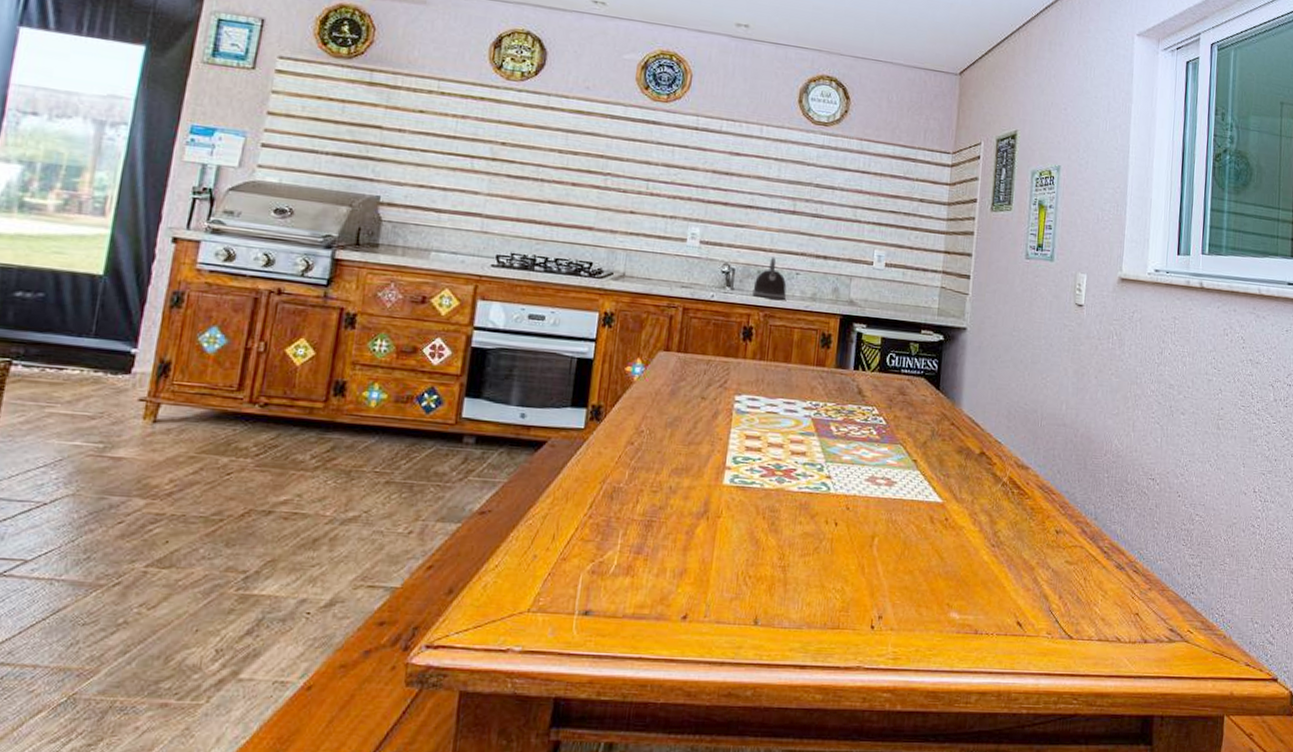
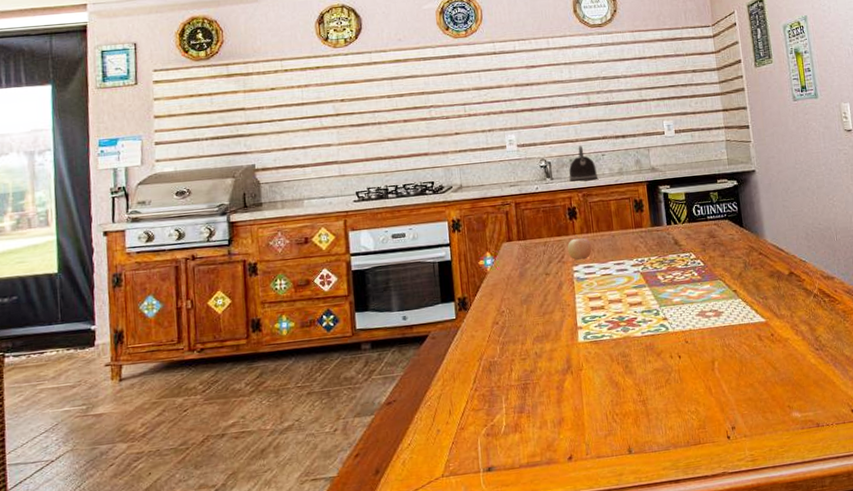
fruit: none [732,359,762,390] -> present [567,234,592,261]

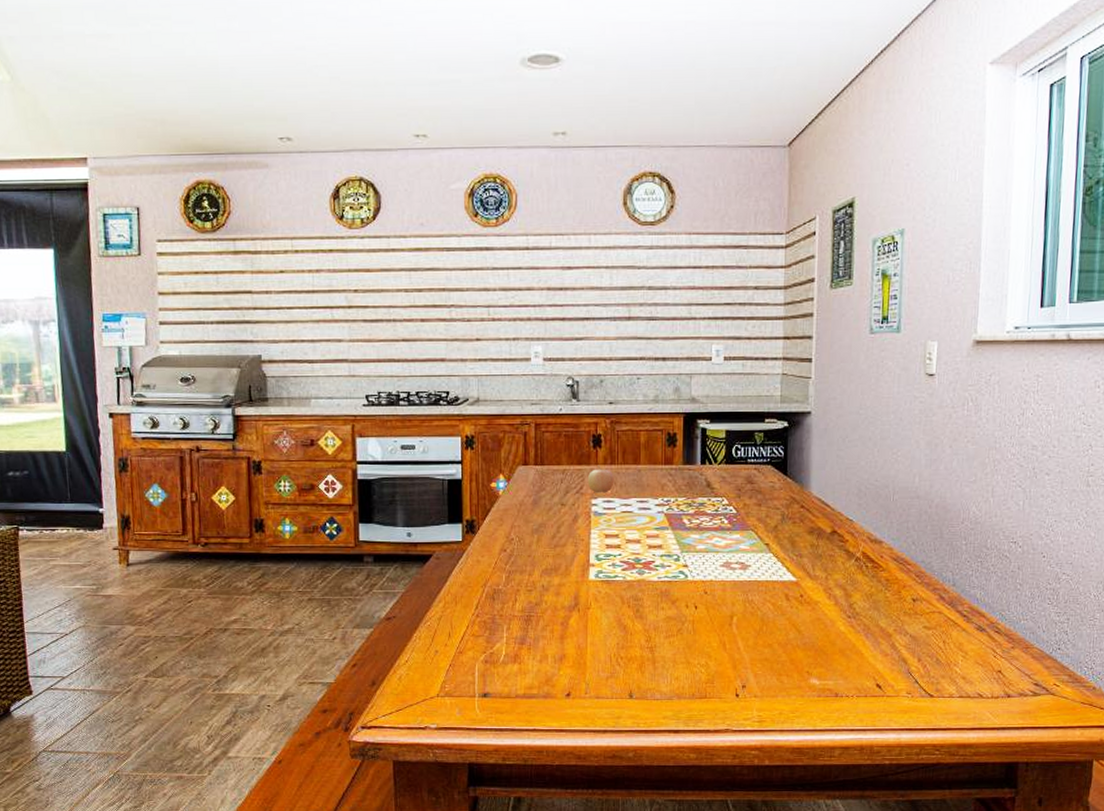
kettle: present [569,145,598,182] -> none [597,365,630,407]

